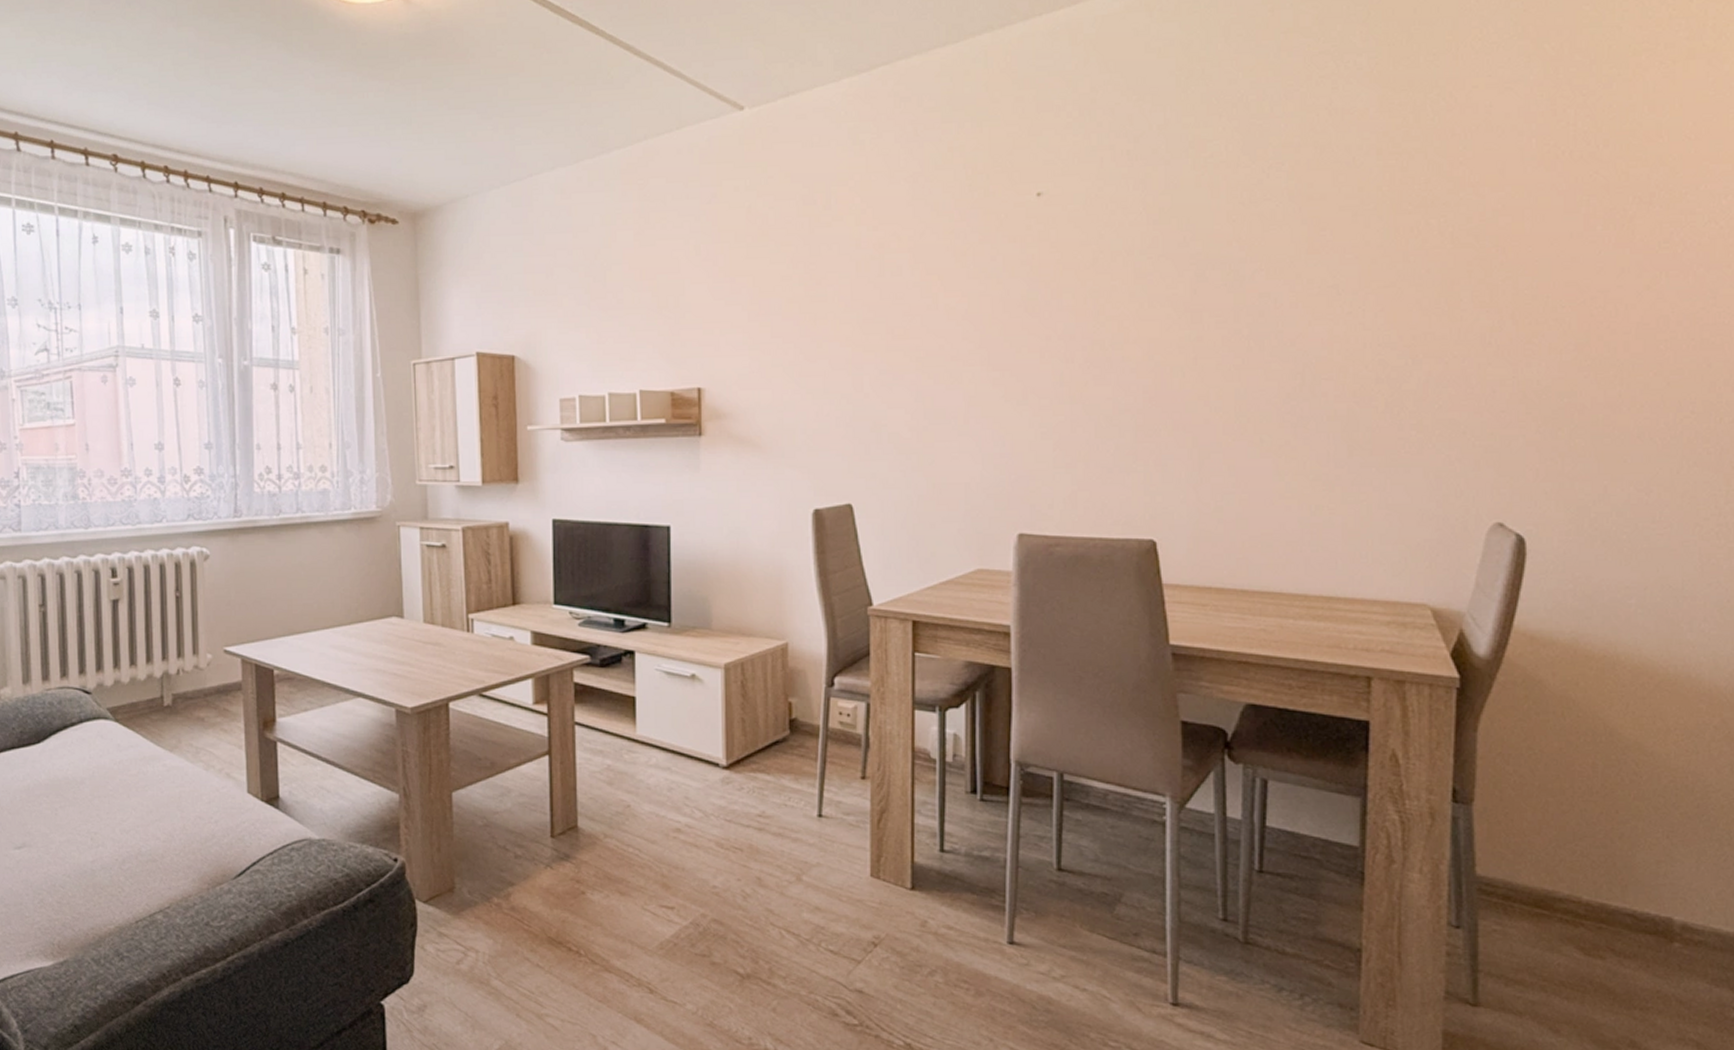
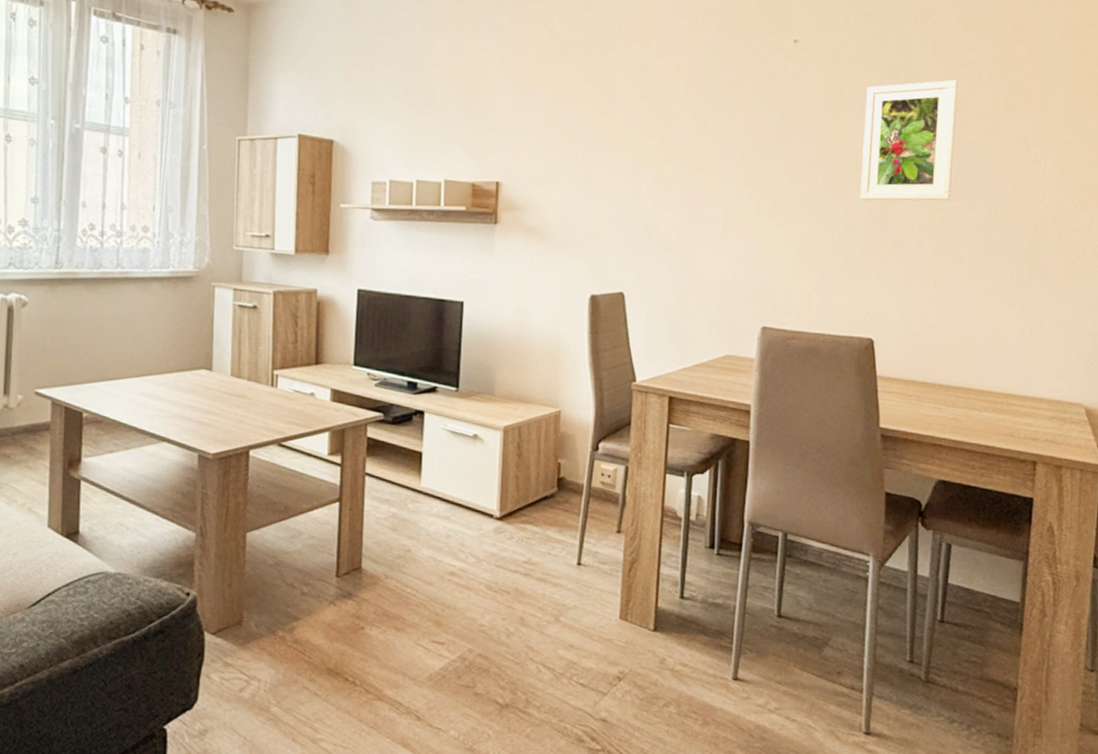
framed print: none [1128,222,1245,376] -> present [859,79,958,201]

